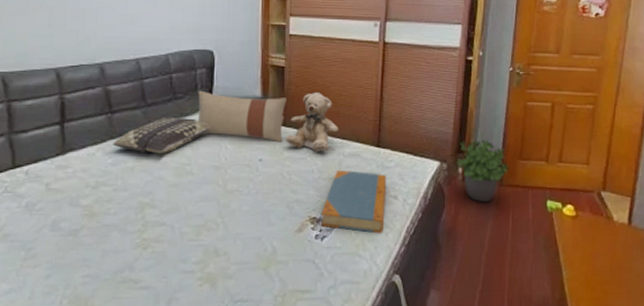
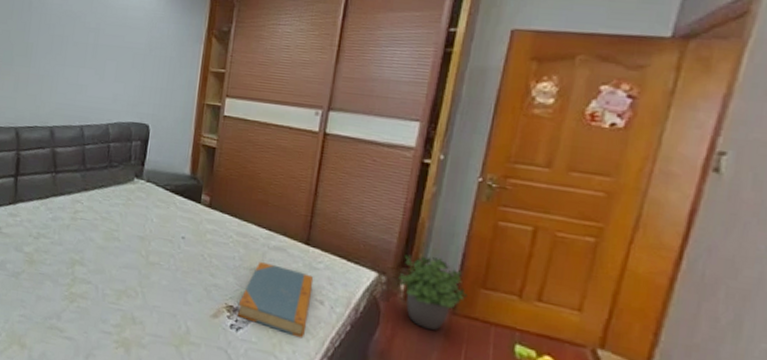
cushion: present [113,117,210,154] -> none [54,182,139,217]
pillow: present [197,90,287,143] -> none [128,161,215,224]
teddy bear: present [285,93,338,153] -> none [209,177,266,241]

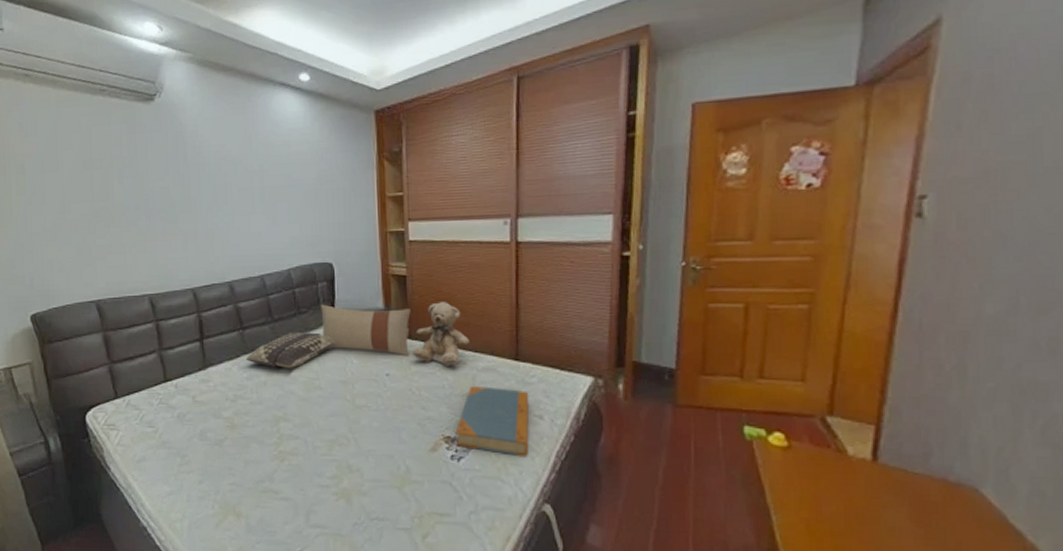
cushion: none [54,182,139,217] -> present [246,331,335,368]
pillow: none [128,161,215,224] -> present [321,304,411,357]
teddy bear: none [209,177,266,241] -> present [412,302,469,368]
potted plant: present [398,254,467,331] -> none [615,350,688,427]

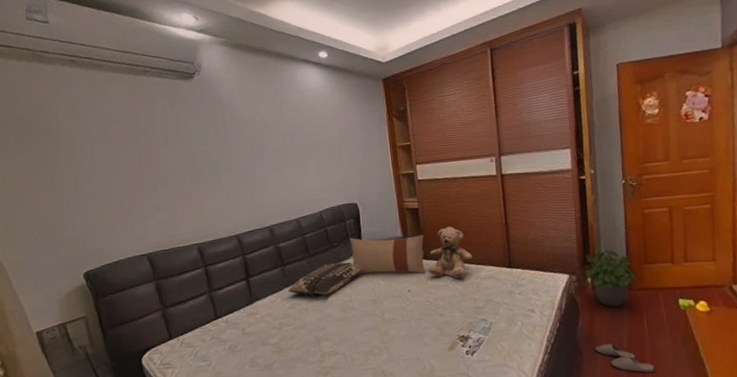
book: present [455,386,530,457] -> none [467,291,526,345]
potted plant: none [615,350,688,427] -> present [584,248,637,308]
slippers: none [619,471,699,515] -> present [595,343,655,373]

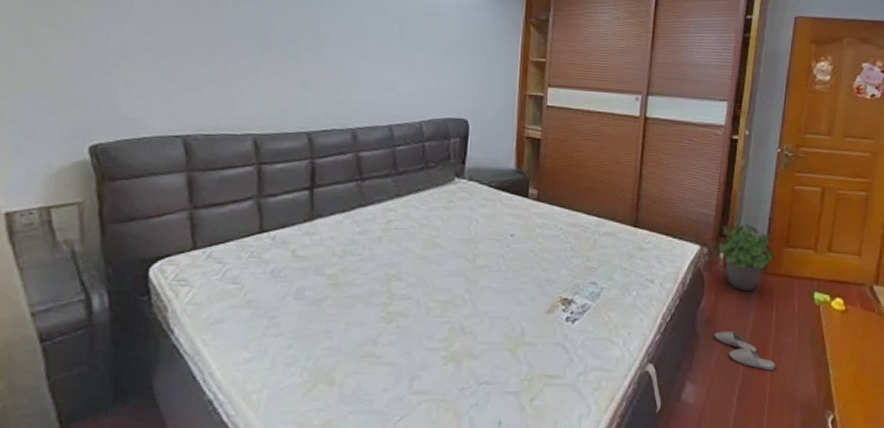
cushion: present [288,262,364,296] -> none [362,186,461,224]
pillow: present [349,235,426,274] -> none [448,160,542,218]
teddy bear: present [428,226,473,280] -> none [539,167,594,231]

